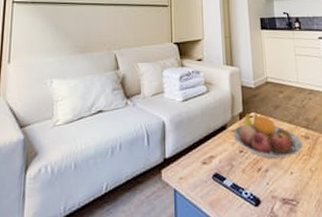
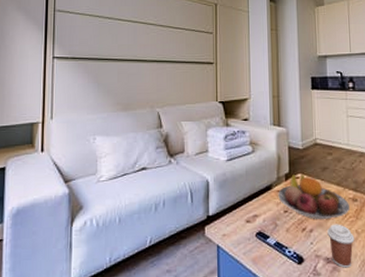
coffee cup: none [282,162,309,209] -> present [327,224,355,268]

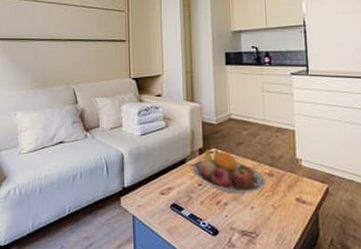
coffee cup: present [327,224,355,268] -> none [242,198,271,241]

